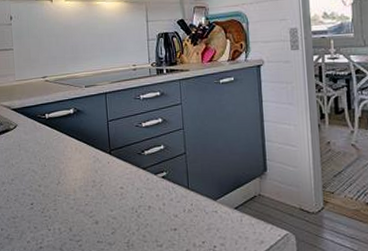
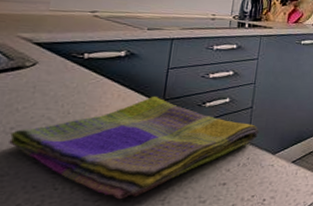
dish towel: none [12,148,197,241] -> present [9,97,259,200]

